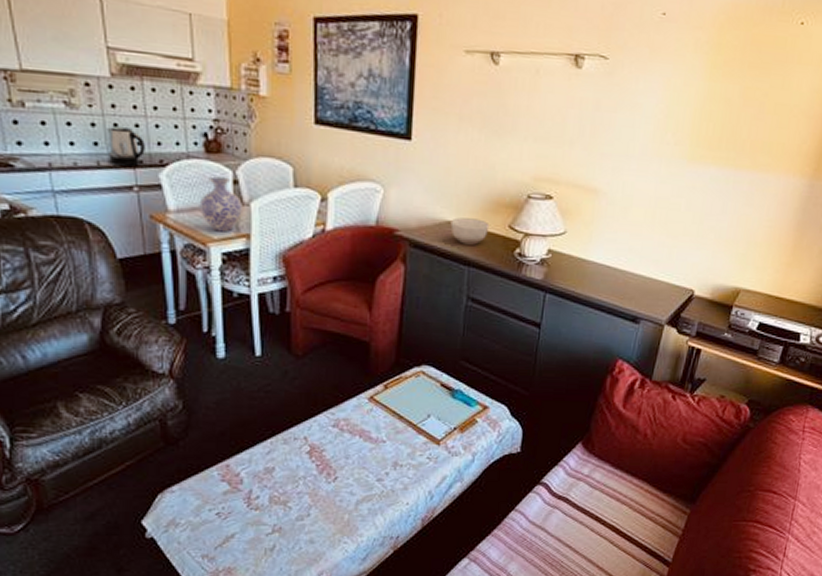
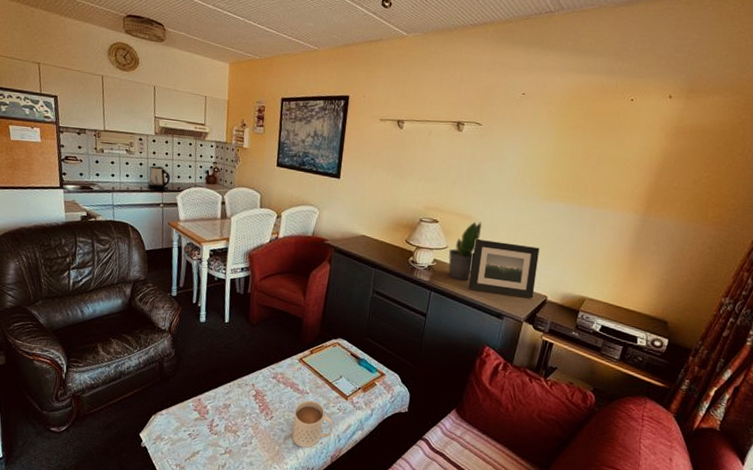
vase: present [199,176,242,232] -> none [198,199,226,236]
mug: none [366,451,423,513] -> present [292,400,334,449]
bowl: present [450,217,490,245] -> none [363,233,392,253]
potted plant: none [567,195,610,277] -> present [448,221,482,281]
picture frame: none [594,220,685,295] -> present [468,239,540,299]

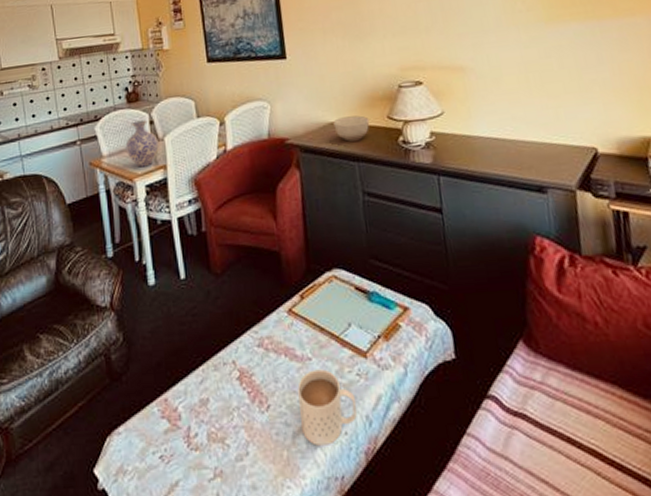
kettle: present [147,165,170,191] -> none [57,94,84,127]
vase: none [198,199,226,236] -> present [125,120,159,168]
bowl: none [363,233,392,253] -> present [333,115,370,142]
potted plant: present [448,221,482,281] -> none [446,70,485,154]
picture frame: present [468,239,540,299] -> none [476,85,579,162]

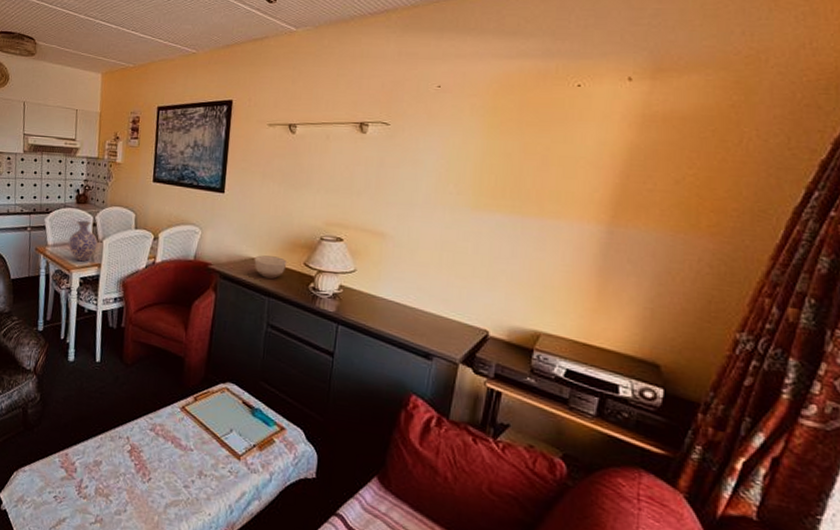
mug: present [297,369,357,447] -> none [174,459,224,521]

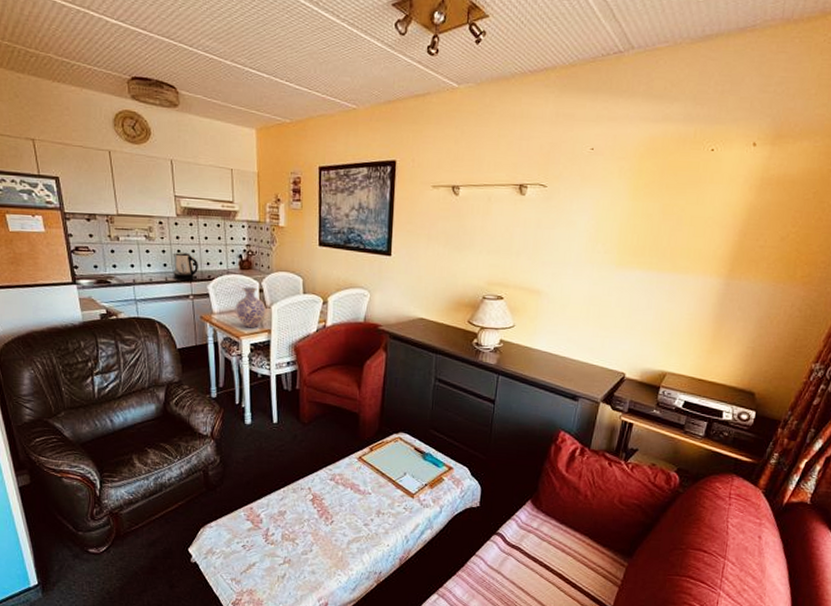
kettle: none [15,185,39,213] -> present [172,251,198,281]
bowl: present [254,255,287,279] -> none [421,315,453,337]

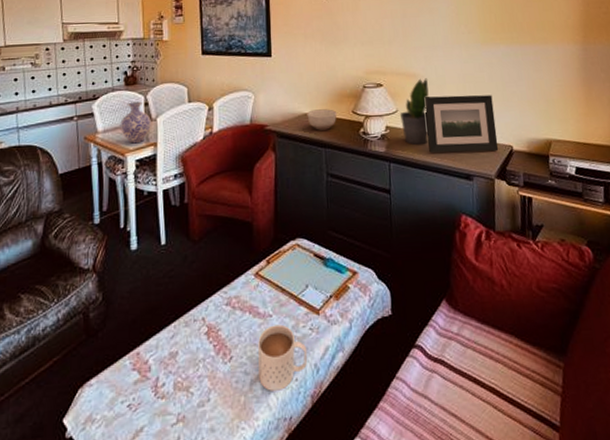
kettle: present [172,251,198,281] -> none [58,74,83,103]
mug: none [355,501,400,553] -> present [258,324,308,393]
bowl: none [421,315,453,337] -> present [307,109,337,130]
potted plant: none [516,296,551,362] -> present [399,78,429,146]
picture frame: none [539,315,616,377] -> present [424,95,499,153]

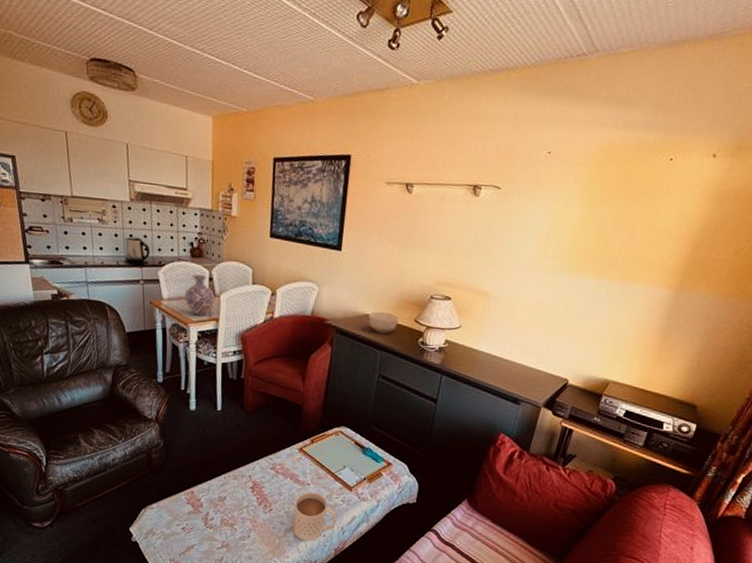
kettle: none [58,74,83,103] -> present [124,236,150,266]
potted plant: present [399,78,429,146] -> none [461,298,499,364]
picture frame: present [424,95,499,153] -> none [482,318,562,382]

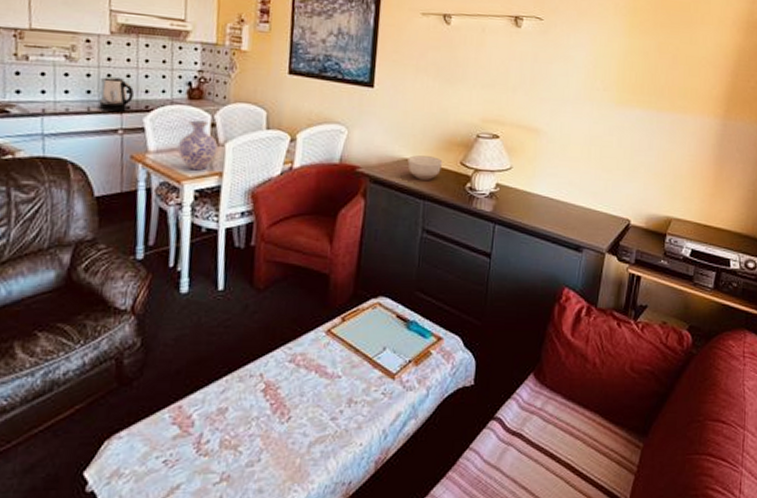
mug: present [293,492,337,542] -> none [319,387,377,456]

